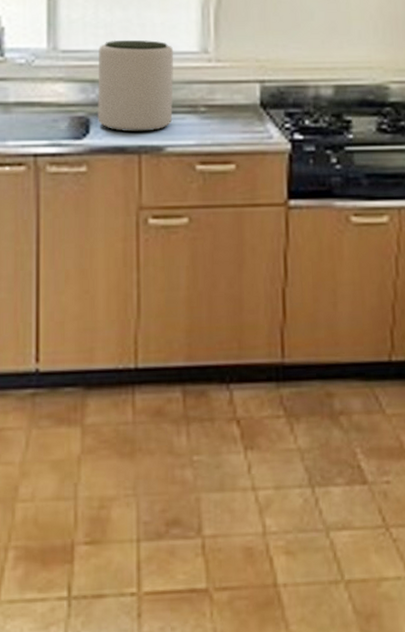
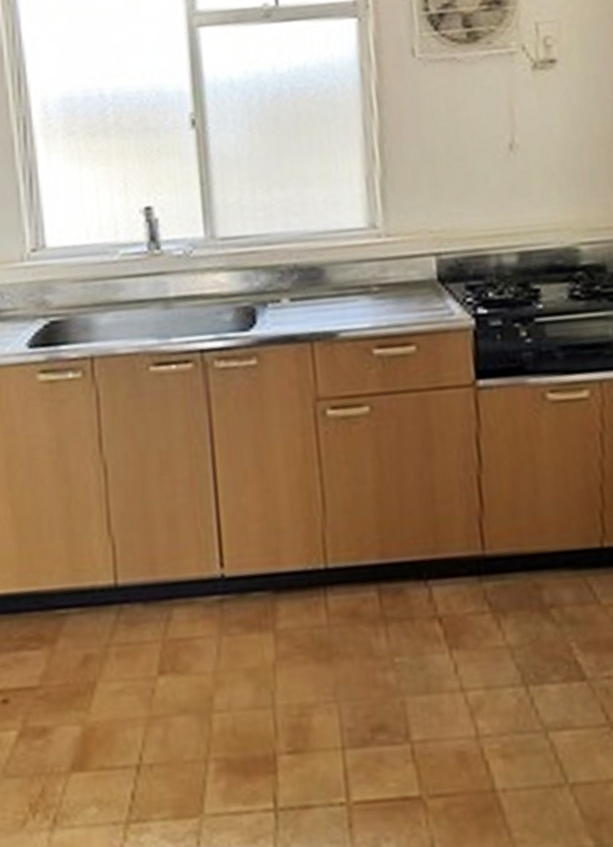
plant pot: present [97,39,174,133] -> none [259,219,344,320]

